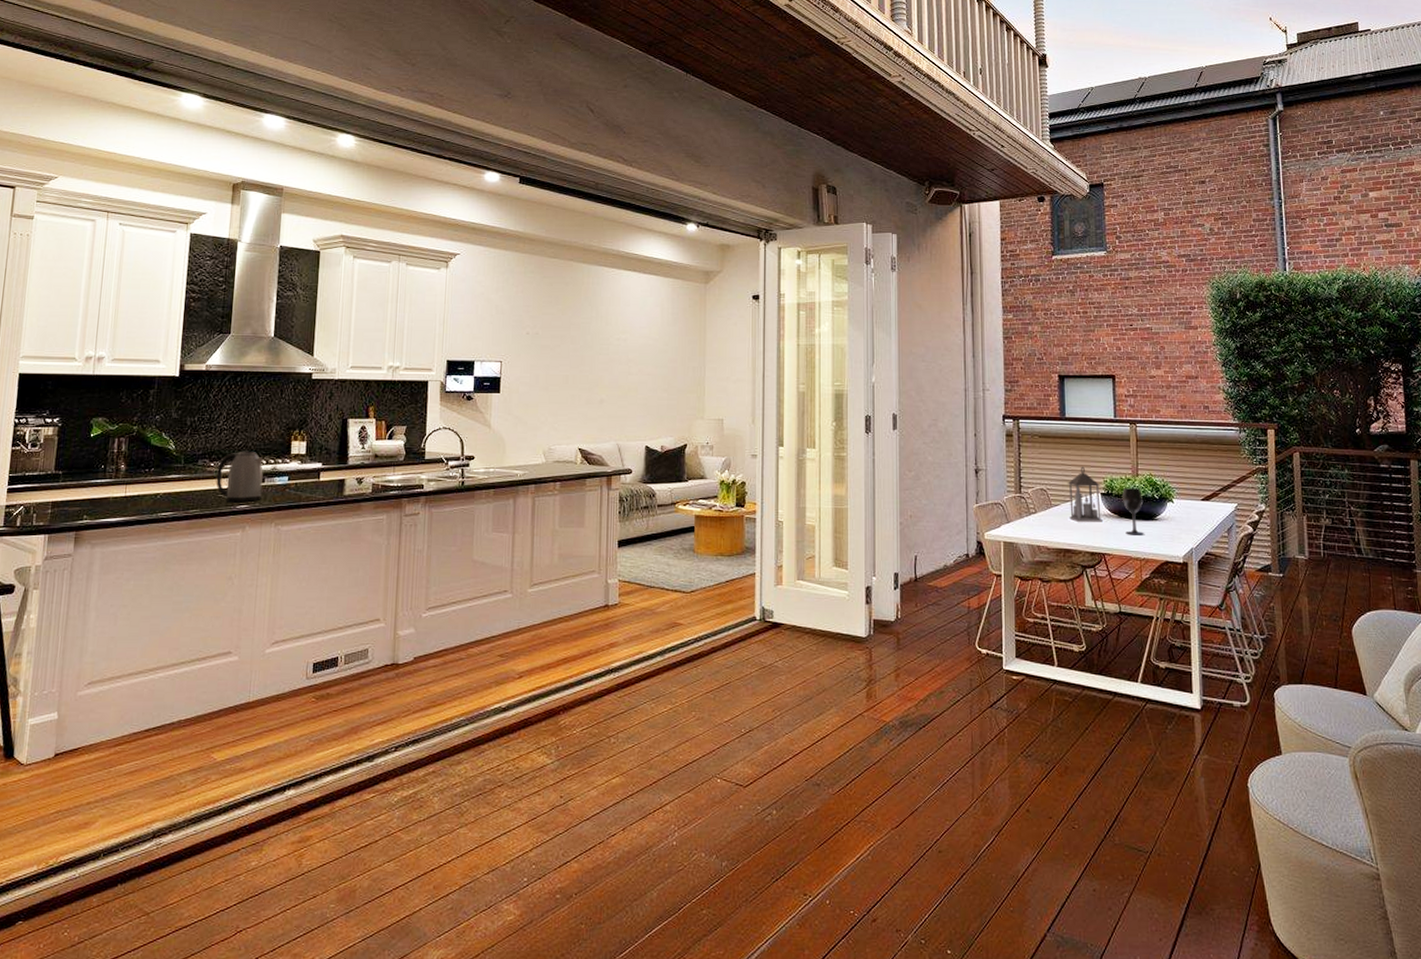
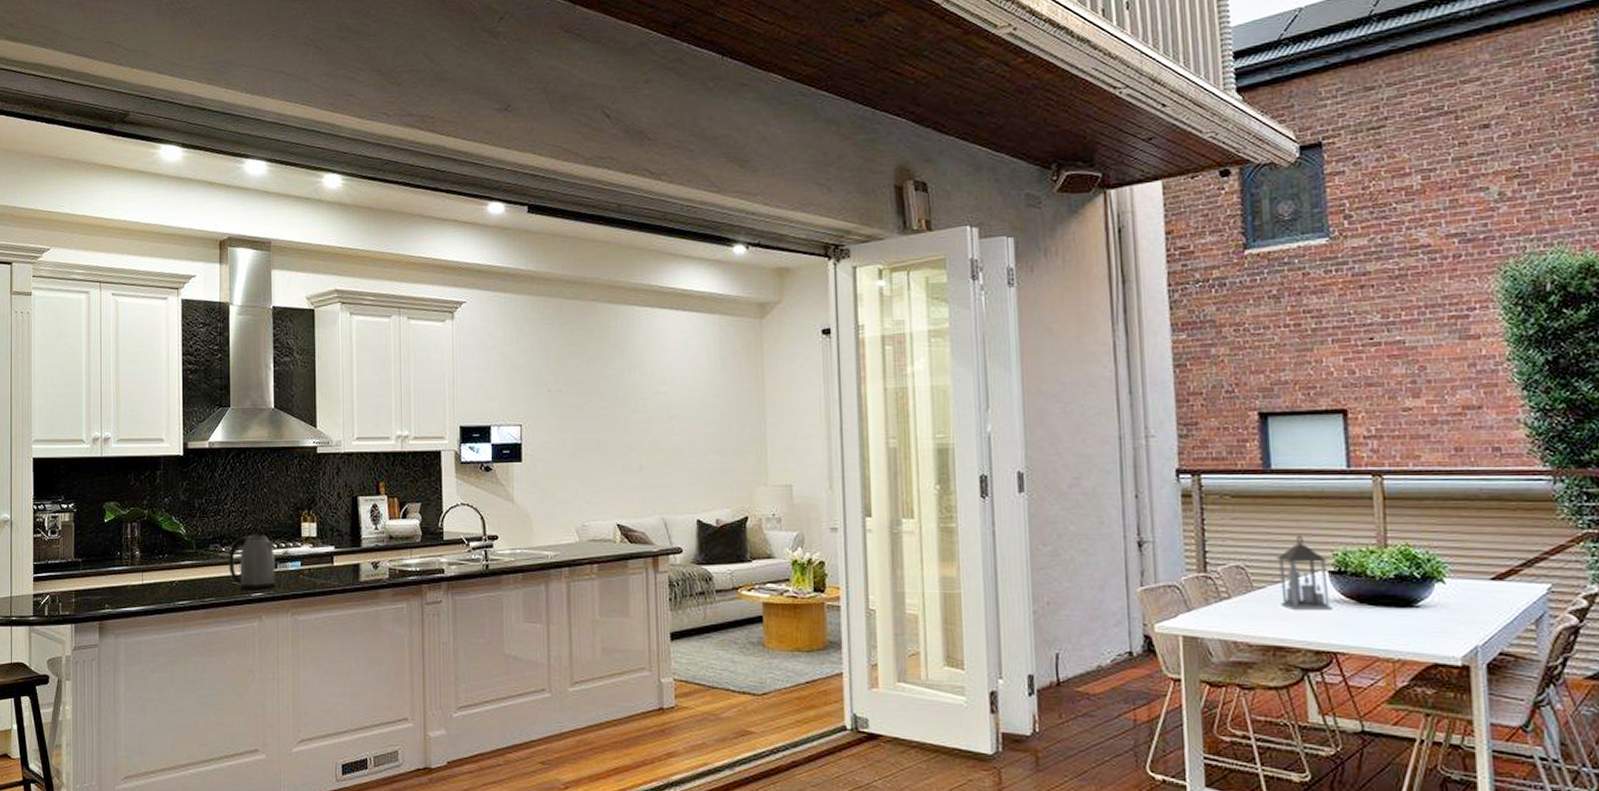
wine glass: present [1122,487,1144,535] -> none [1362,562,1398,628]

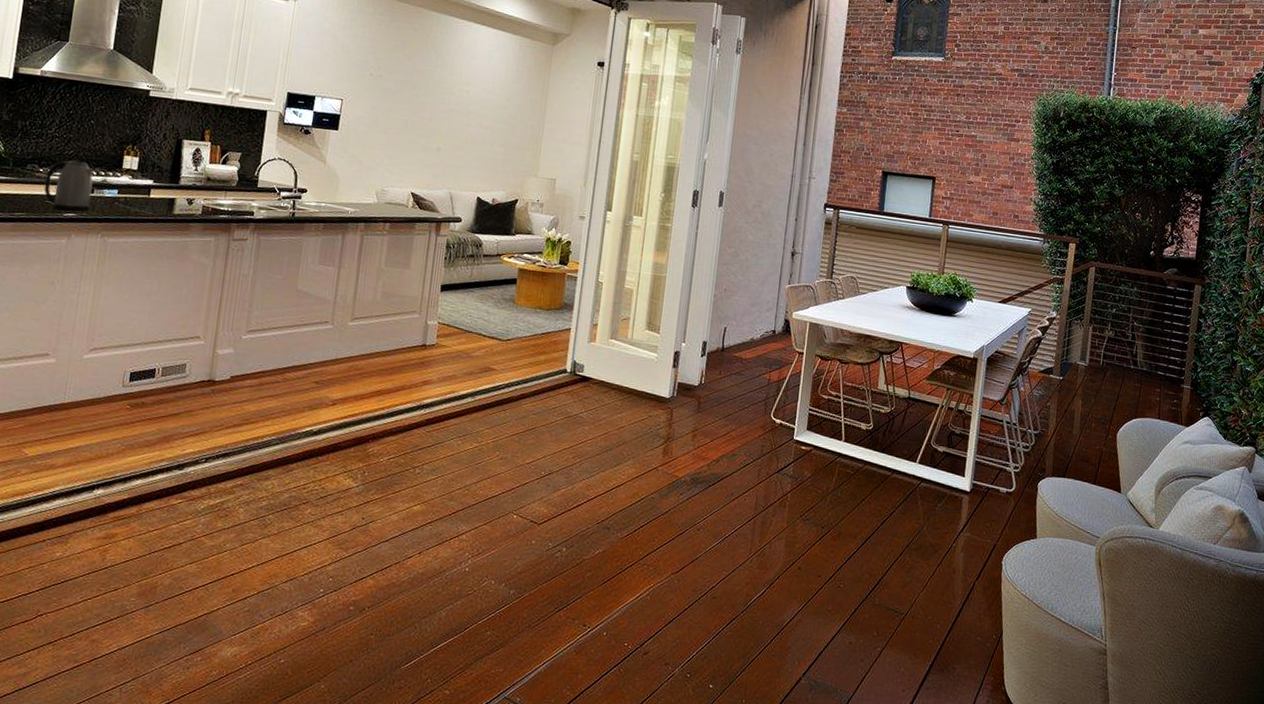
lantern: present [1275,535,1334,612] -> none [874,259,907,315]

